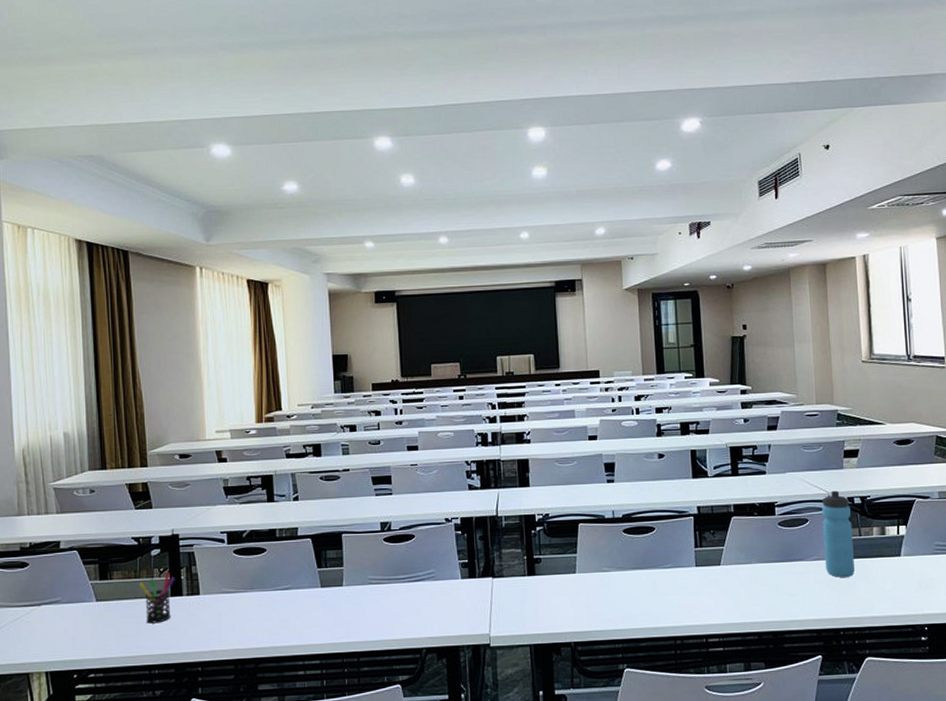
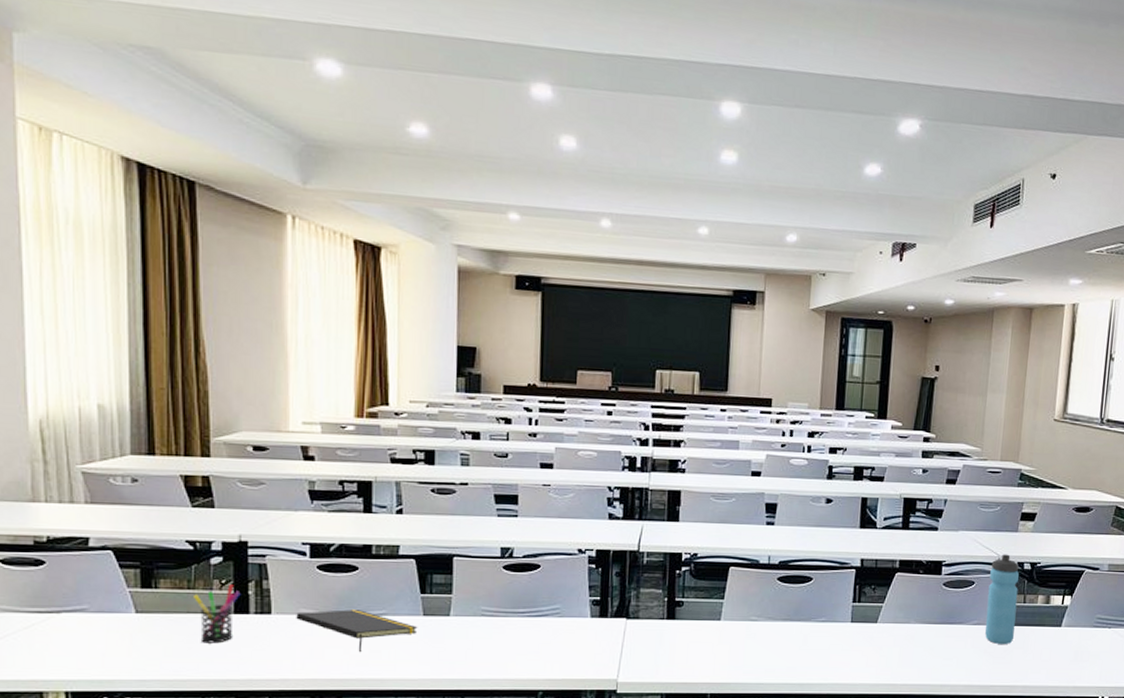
notepad: none [219,586,317,623] -> present [296,609,418,652]

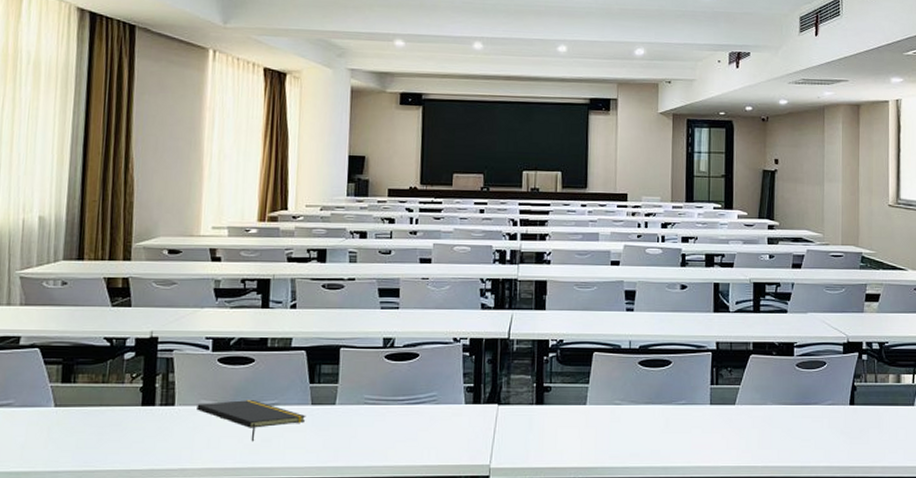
pen holder: present [194,584,241,644] -> none [107,378,149,435]
water bottle: present [984,554,1019,644] -> none [839,334,869,424]

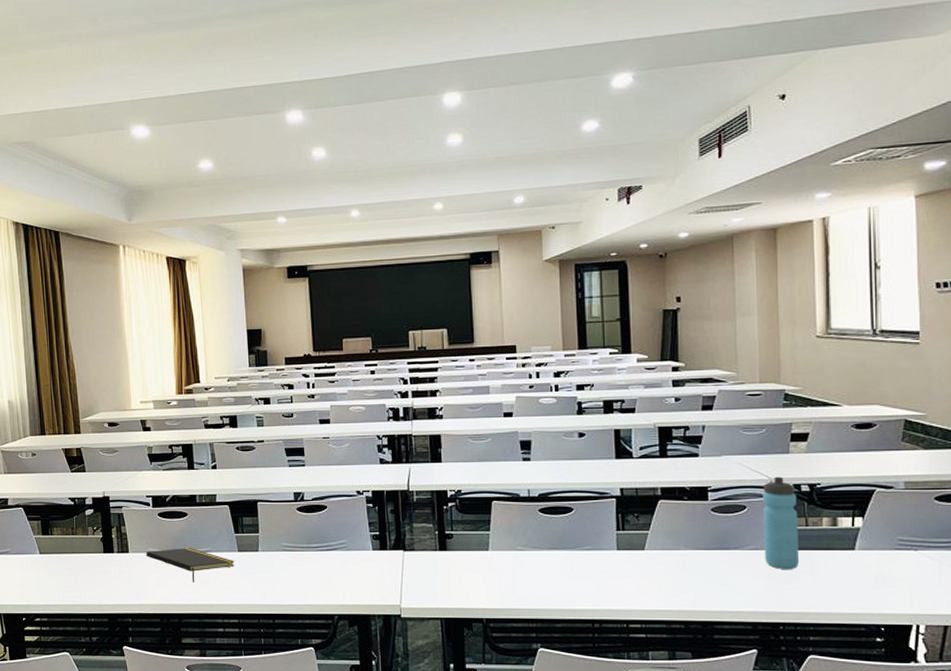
water bottle: none [839,334,869,424] -> present [763,476,799,569]

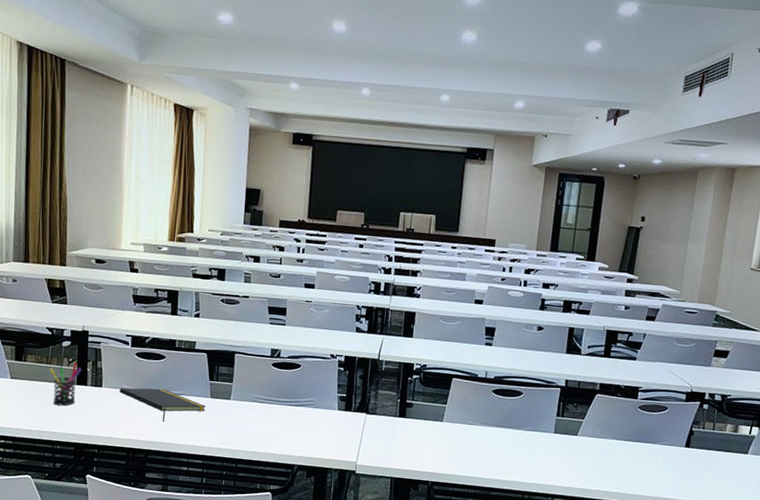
pen holder: none [76,530,107,577] -> present [50,362,82,406]
water bottle: present [763,476,799,569] -> none [675,385,710,465]

